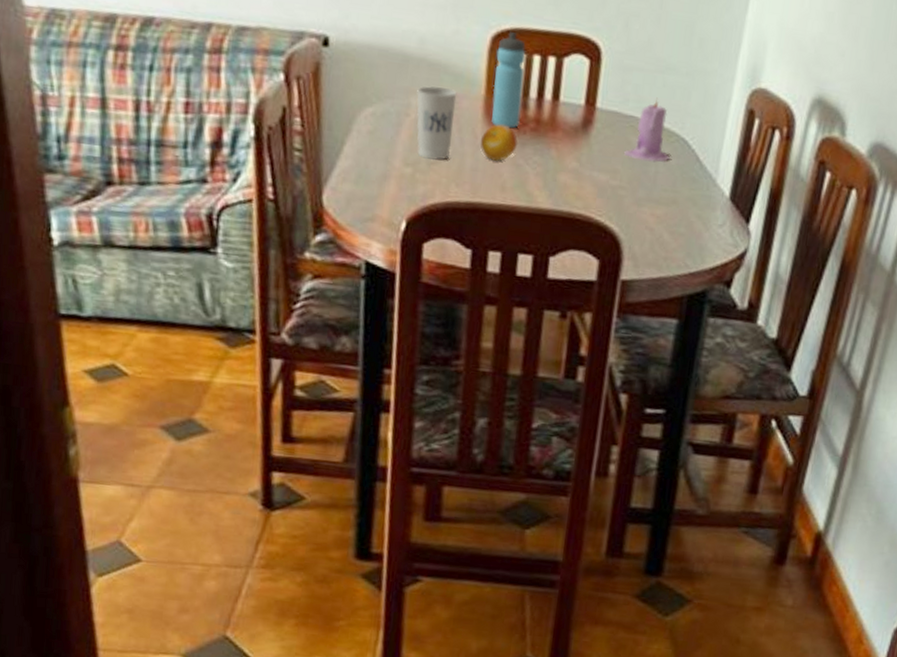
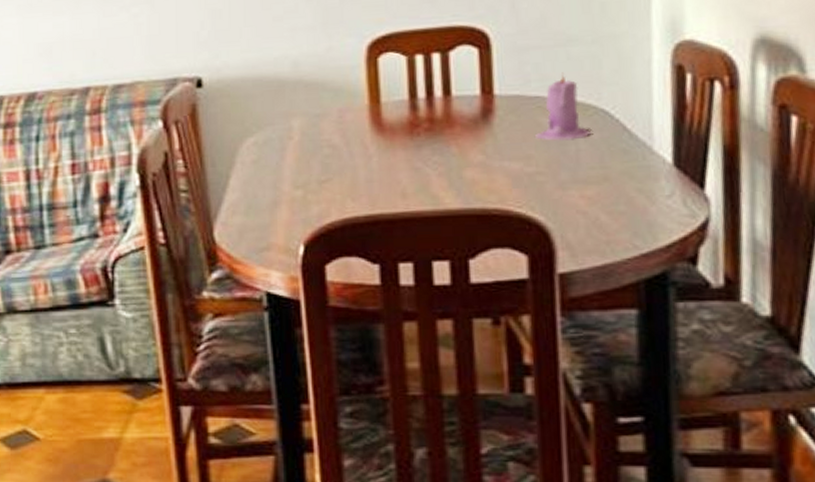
cup: present [416,86,457,161] -> none [297,104,341,179]
fruit: present [480,124,518,161] -> none [371,130,413,168]
water bottle: present [491,31,526,129] -> none [375,36,411,133]

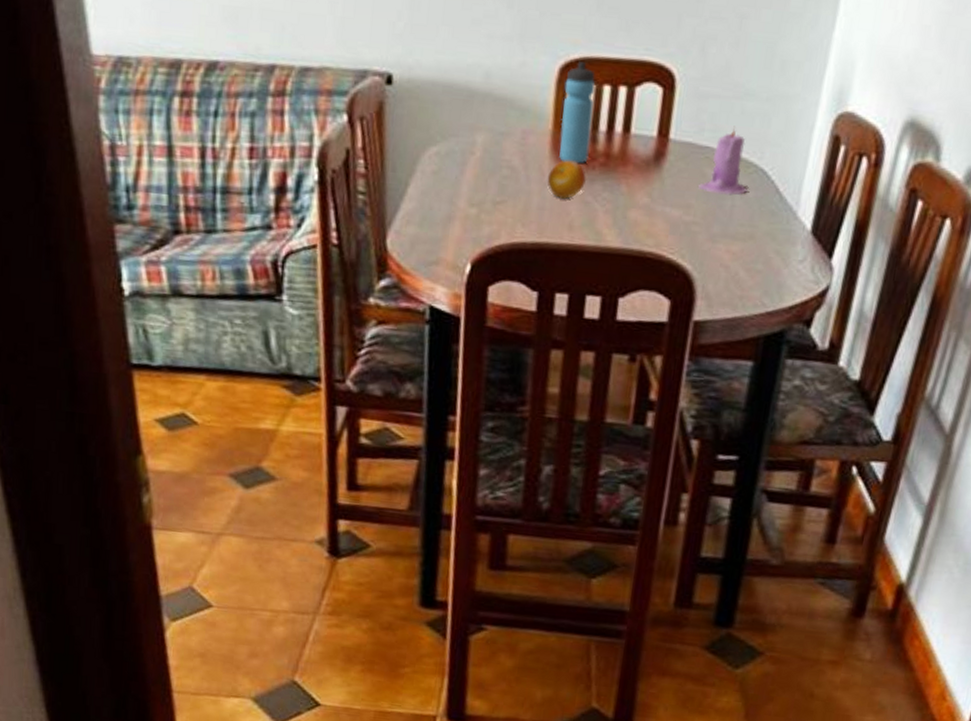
fruit: none [371,130,413,168] -> present [547,160,587,199]
water bottle: none [375,36,411,133] -> present [559,60,596,164]

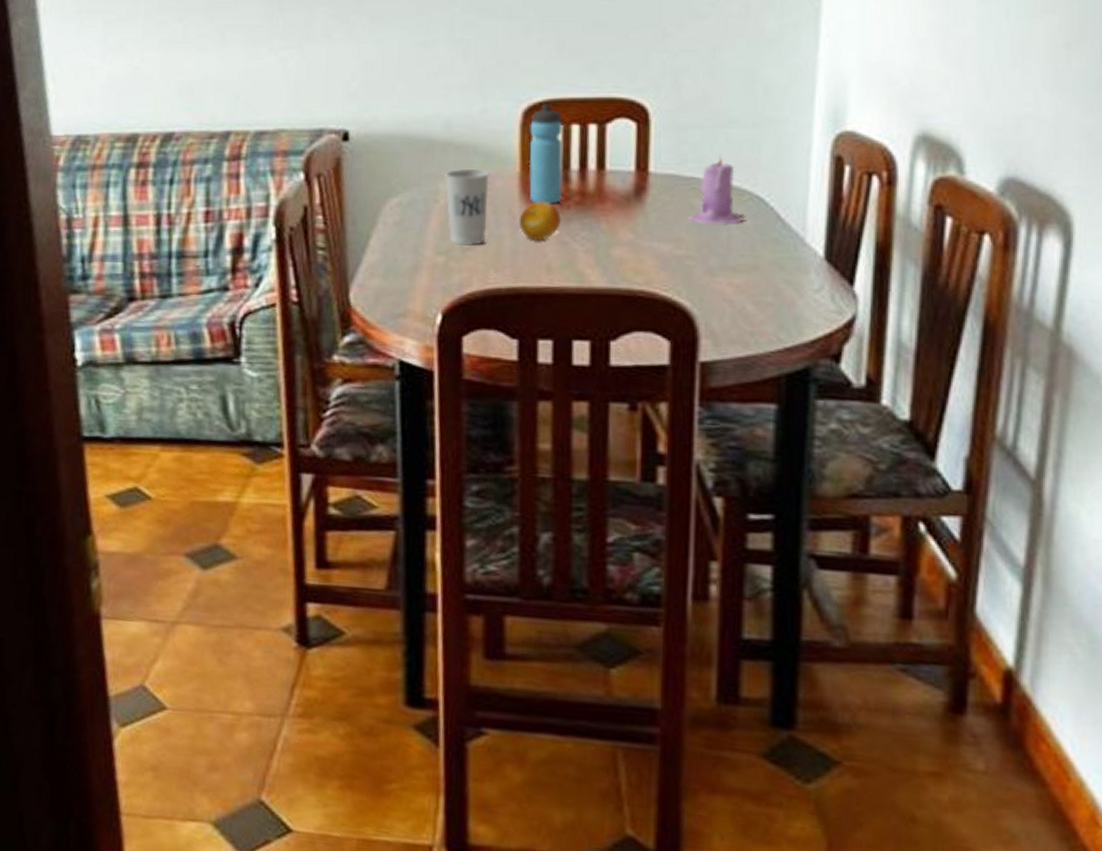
cup: none [481,122,524,200] -> present [445,168,489,247]

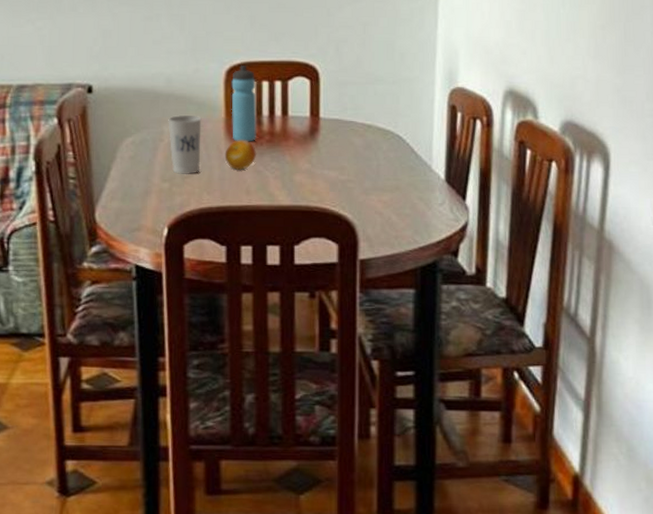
candle: present [688,154,744,226] -> none [349,104,388,157]

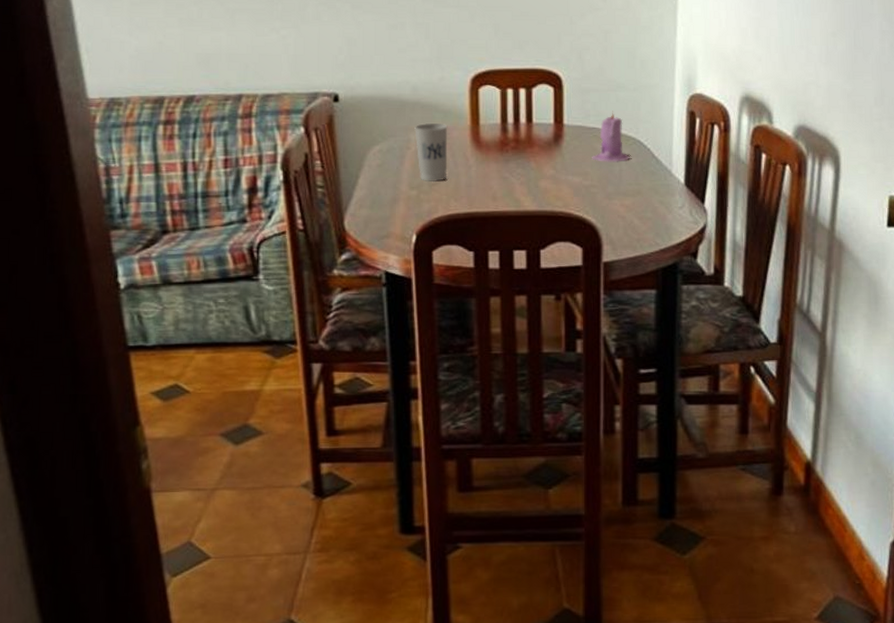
fruit: present [224,140,257,170] -> none [471,147,503,176]
water bottle: present [231,64,257,142] -> none [477,72,502,149]
candle: none [349,104,388,157] -> present [592,111,630,163]

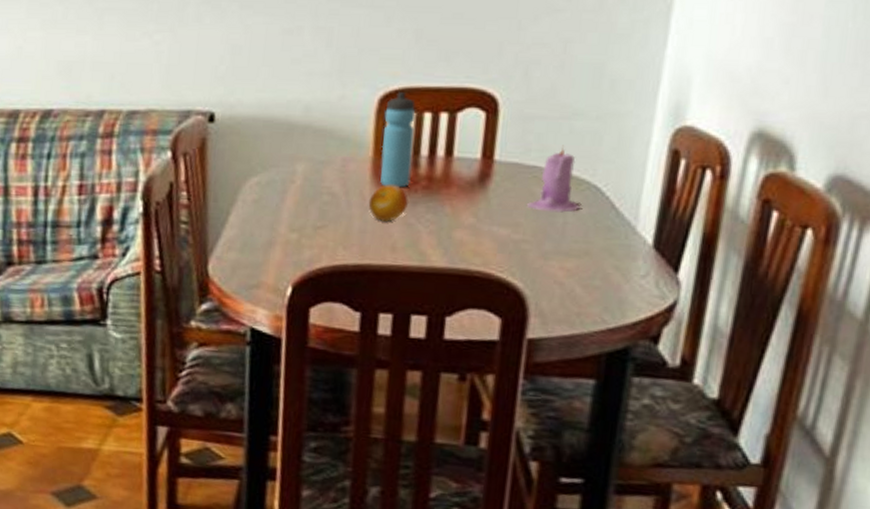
cup: present [415,122,448,183] -> none [302,151,344,225]
fruit: none [471,147,503,176] -> present [368,184,409,222]
water bottle: none [477,72,502,149] -> present [380,91,416,188]

